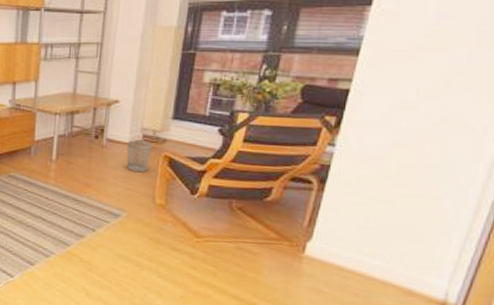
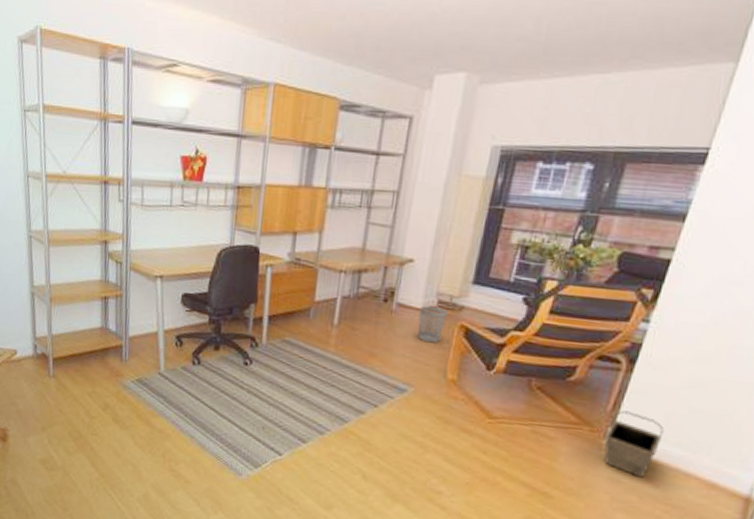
basket: none [303,226,358,287] -> present [604,410,664,478]

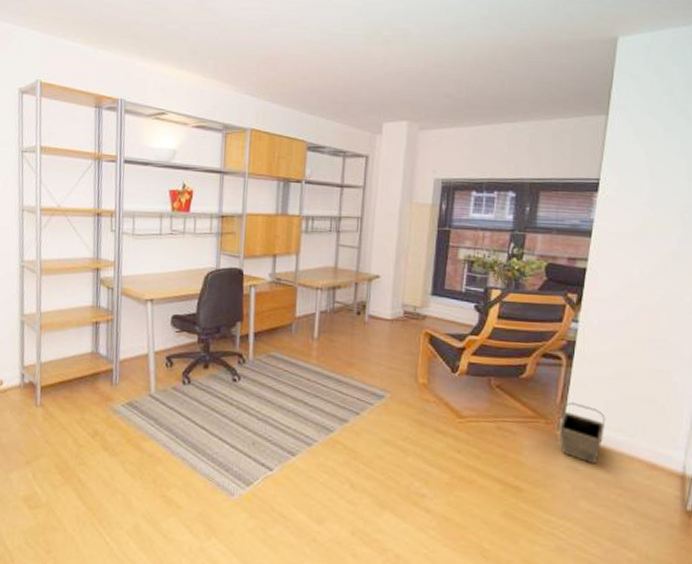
wastebasket: present [416,305,448,343] -> none [388,316,413,351]

